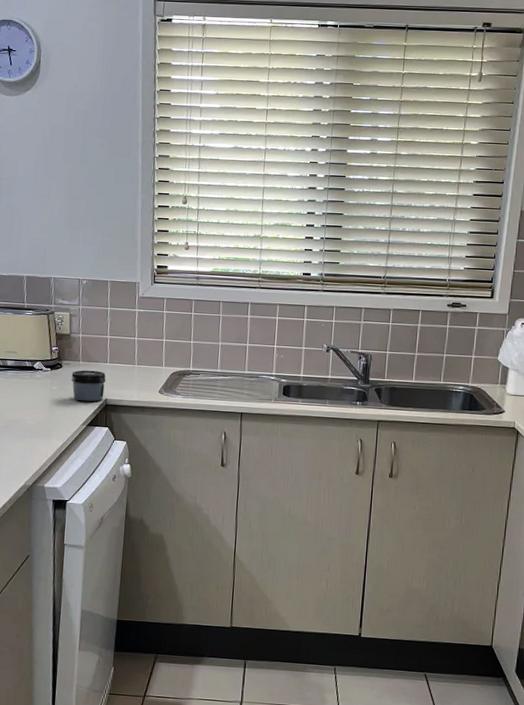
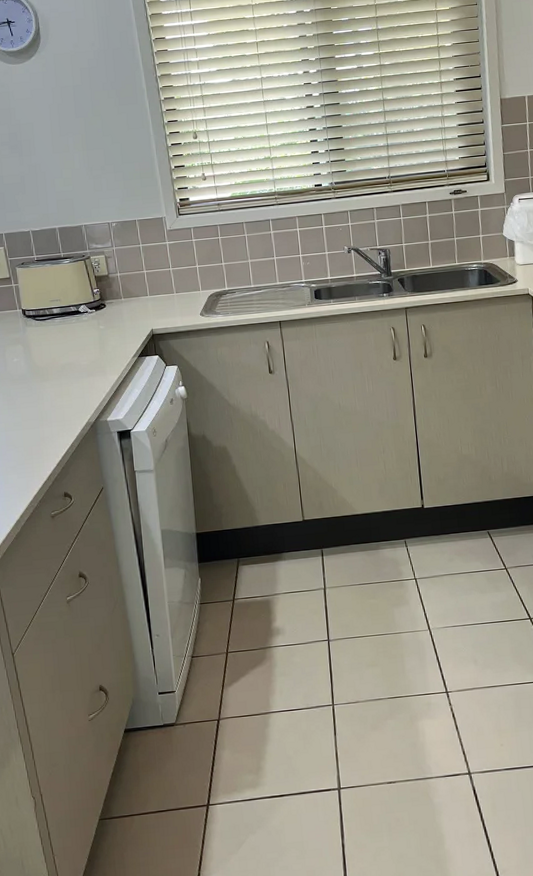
jar: present [71,370,106,402] -> none [116,304,150,336]

